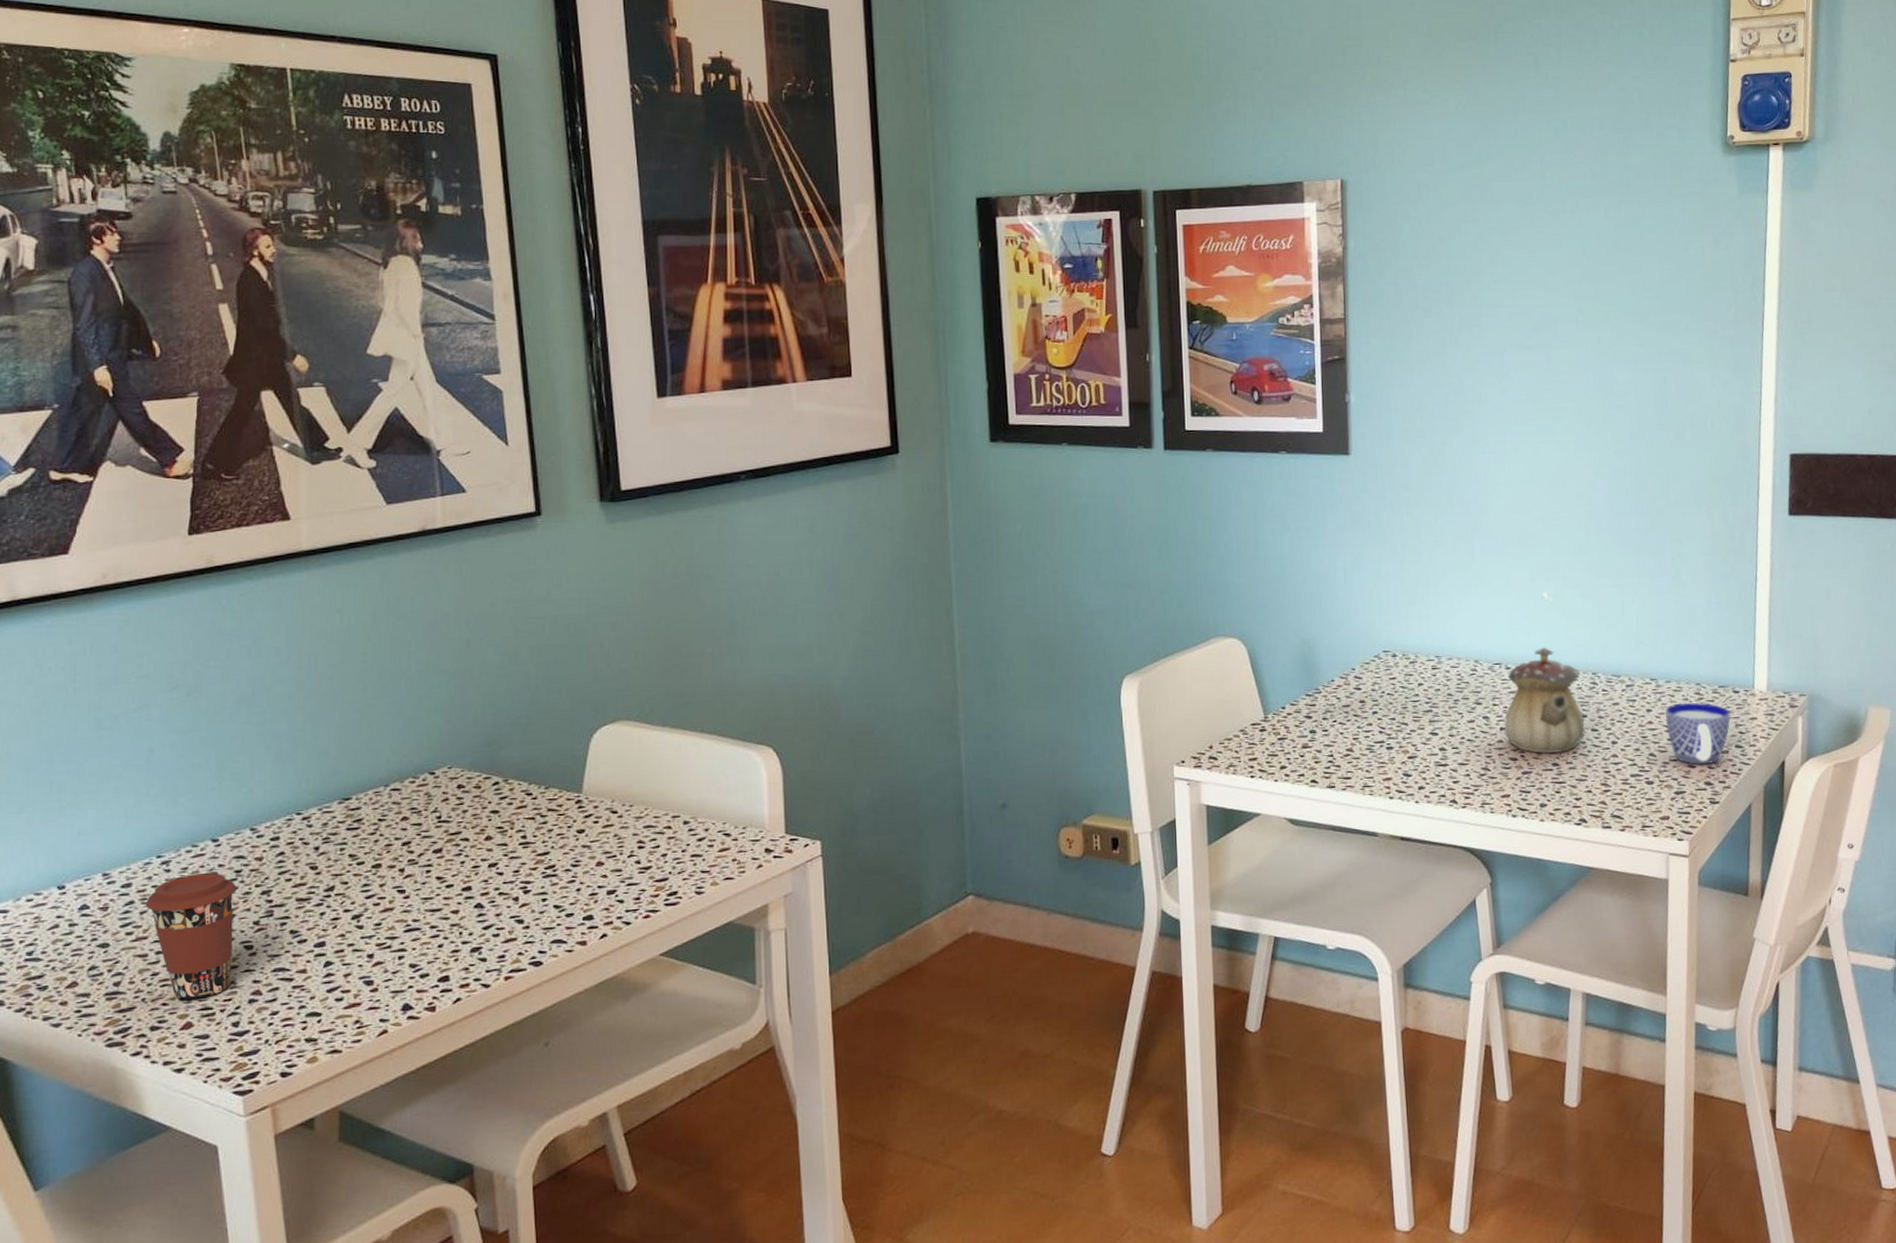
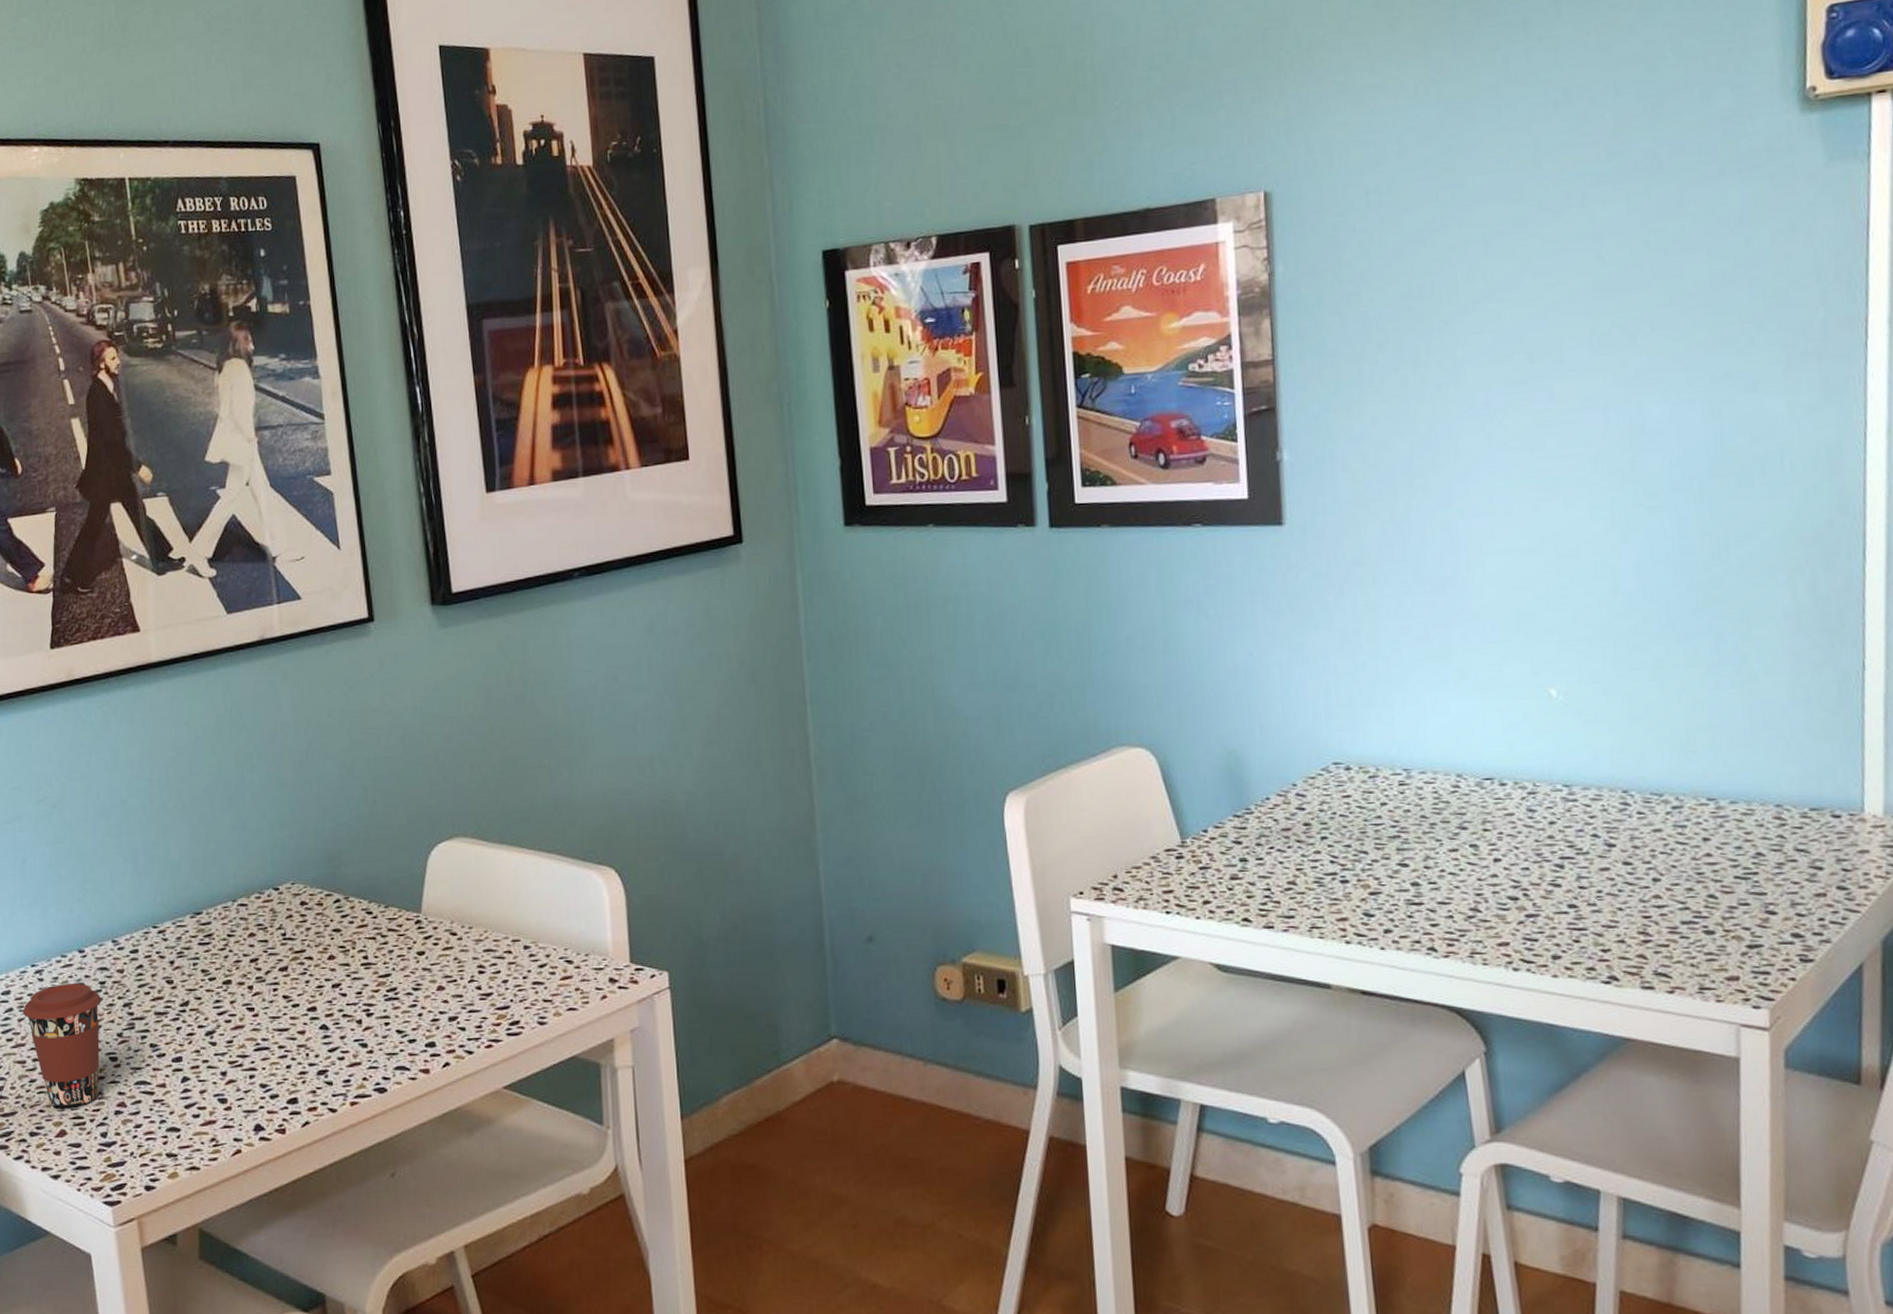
teapot: present [1503,647,1585,754] -> none [1498,758,1614,893]
cup: present [1665,702,1731,765] -> none [1730,829,1830,911]

